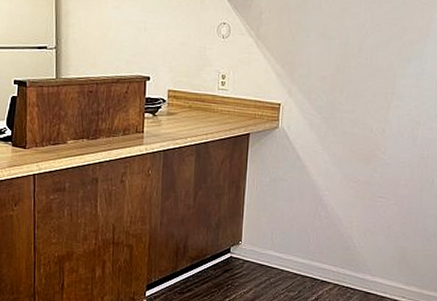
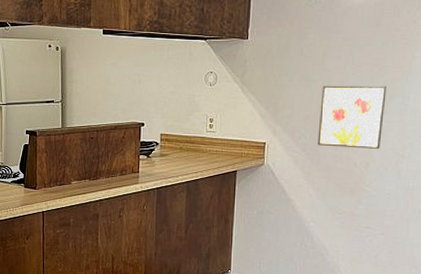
wall art: none [334,44,405,114] -> present [317,85,387,149]

